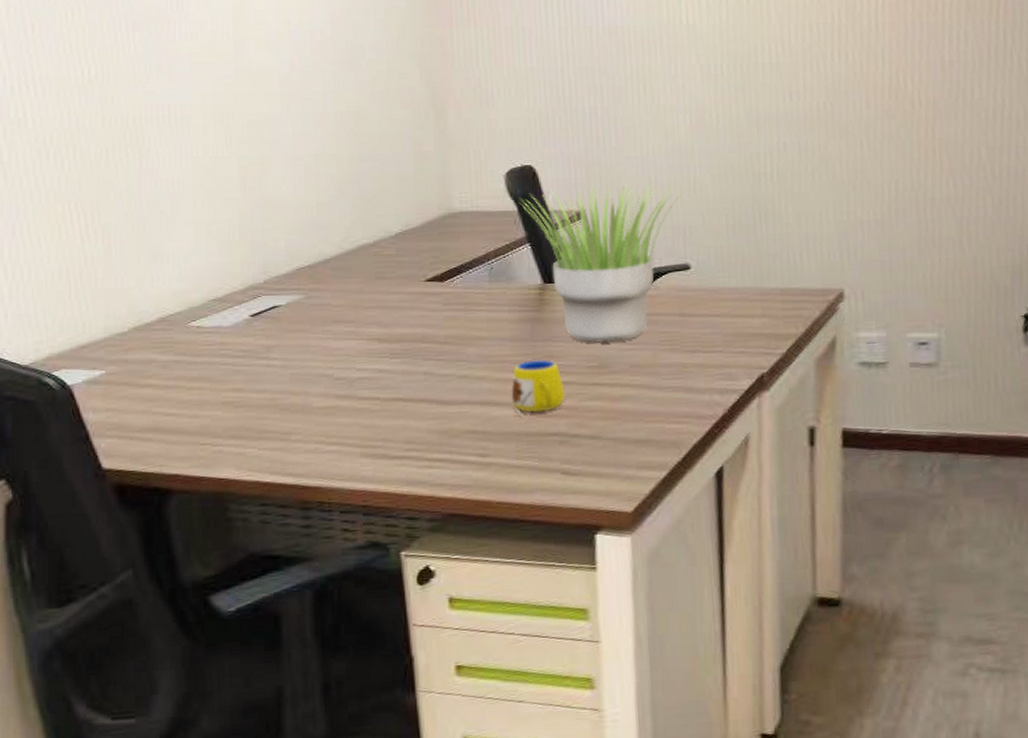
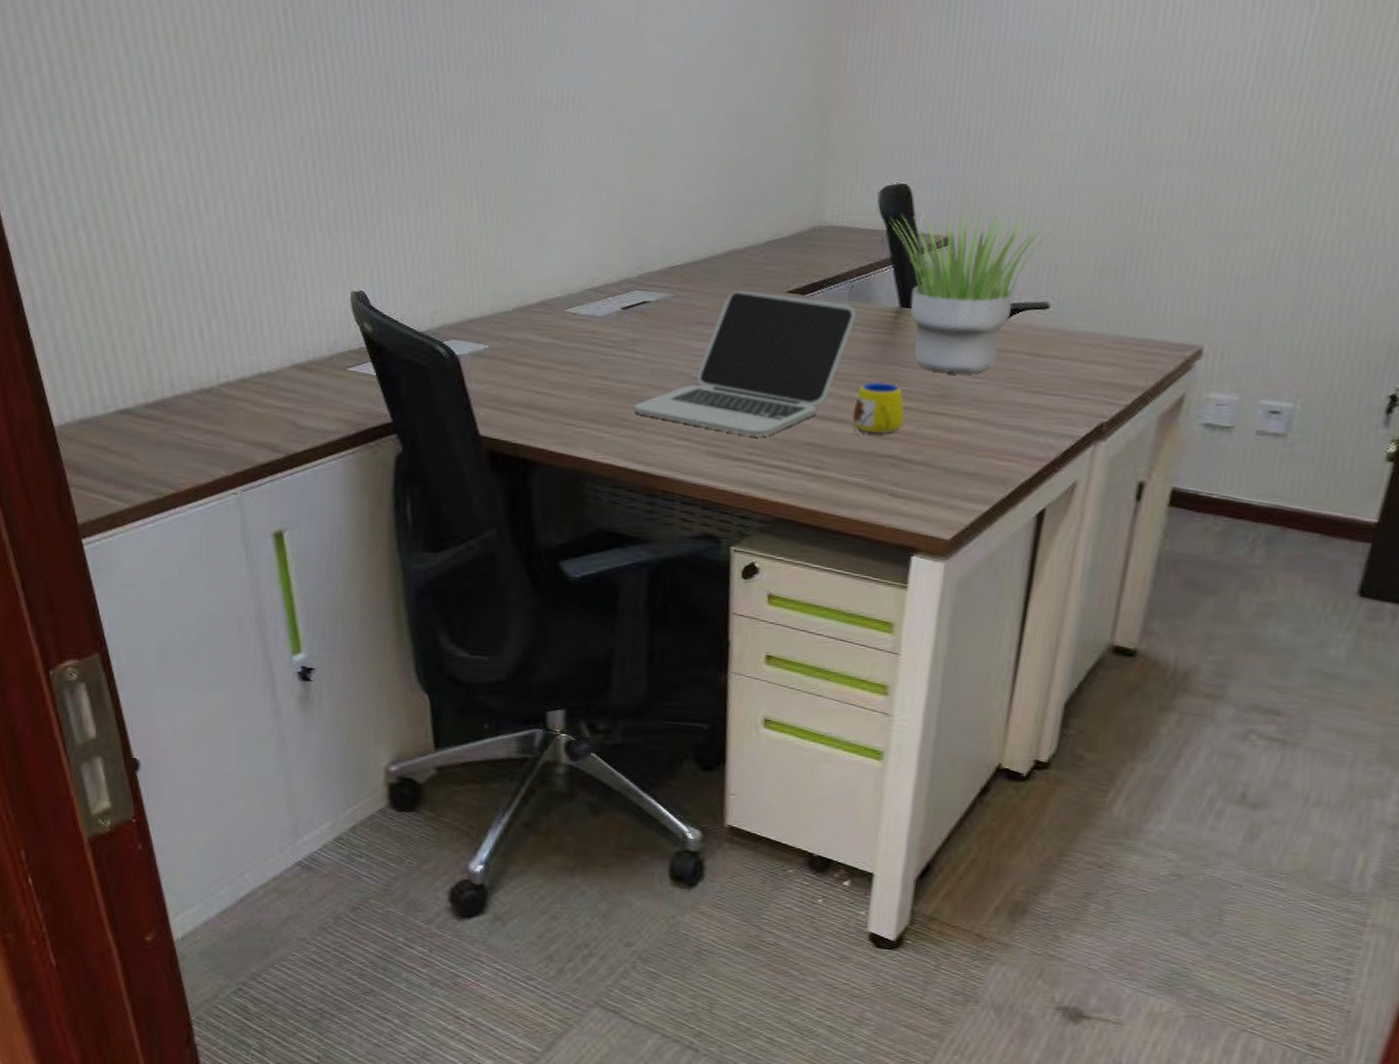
laptop: none [276,283,500,432] -> present [634,290,856,437]

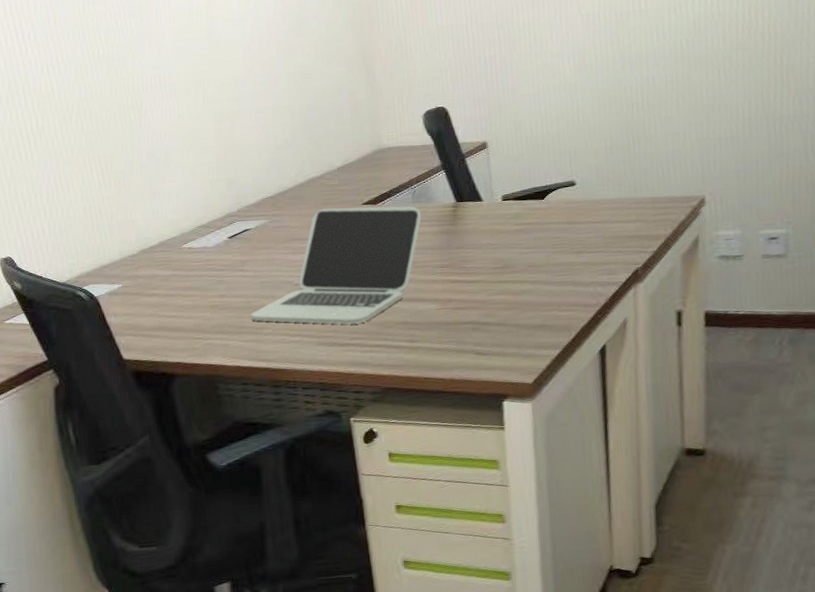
mug: present [852,382,905,438] -> none [432,263,476,311]
potted plant: present [889,211,1055,374] -> none [435,116,568,249]

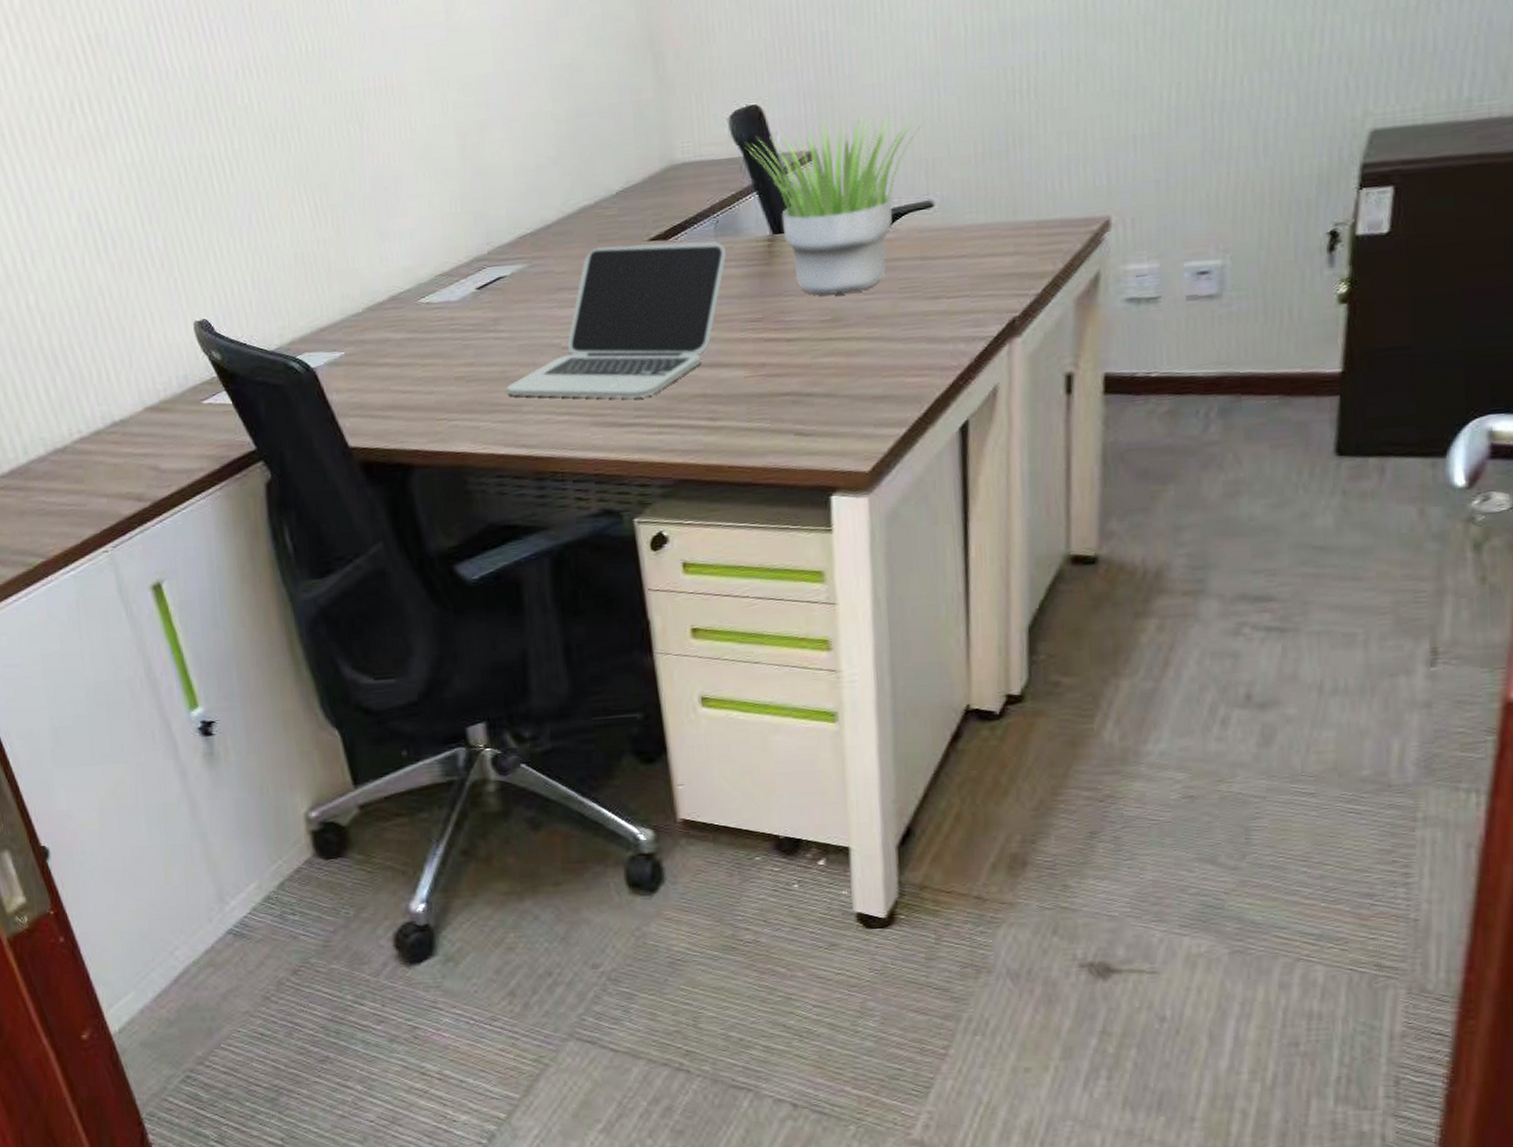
potted plant: none [435,116,568,249] -> present [744,113,925,295]

